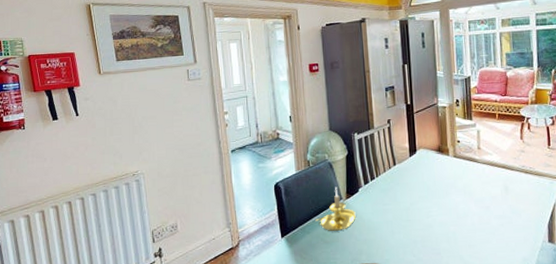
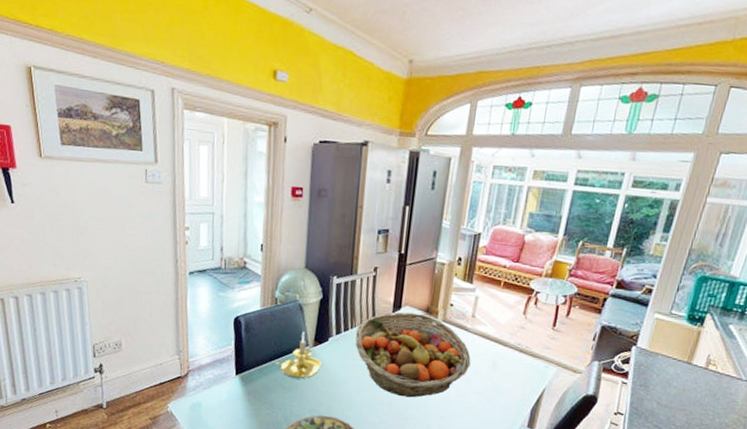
fruit basket: none [382,153,486,233] -> present [355,312,471,398]

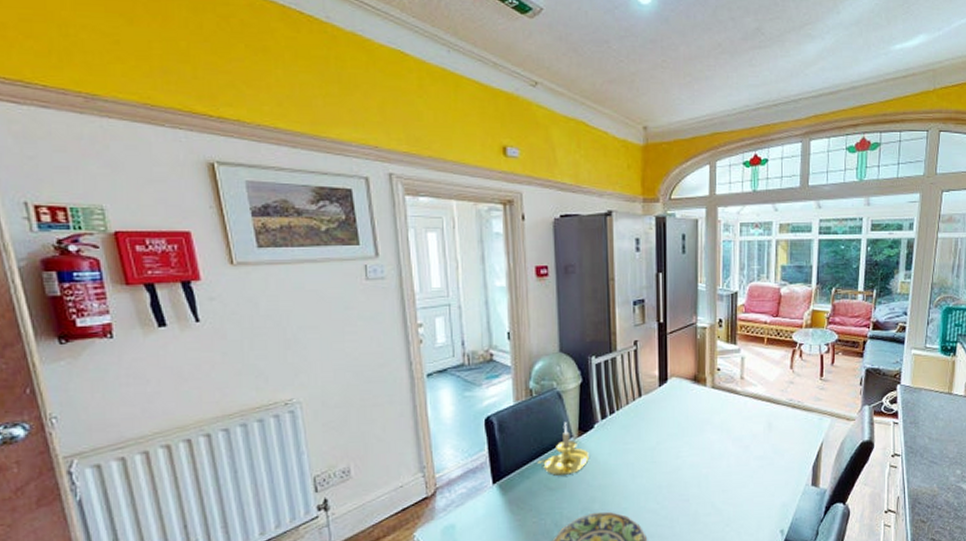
fruit basket: present [355,312,471,398] -> none [623,383,746,476]

